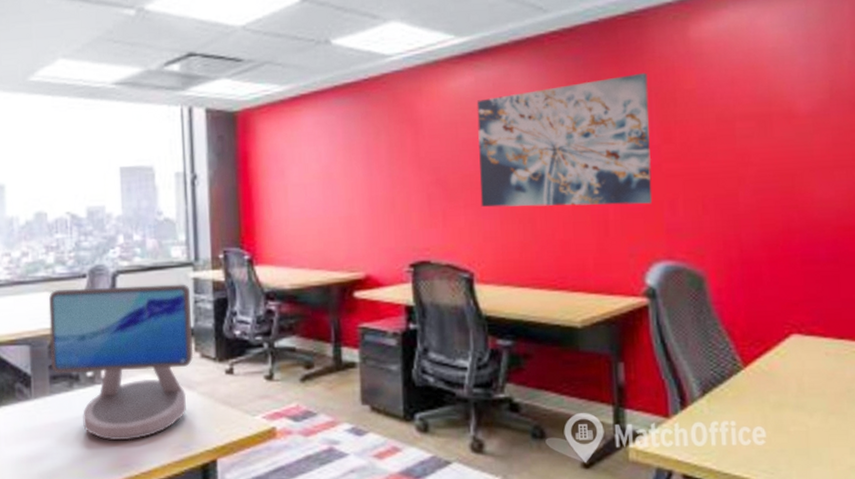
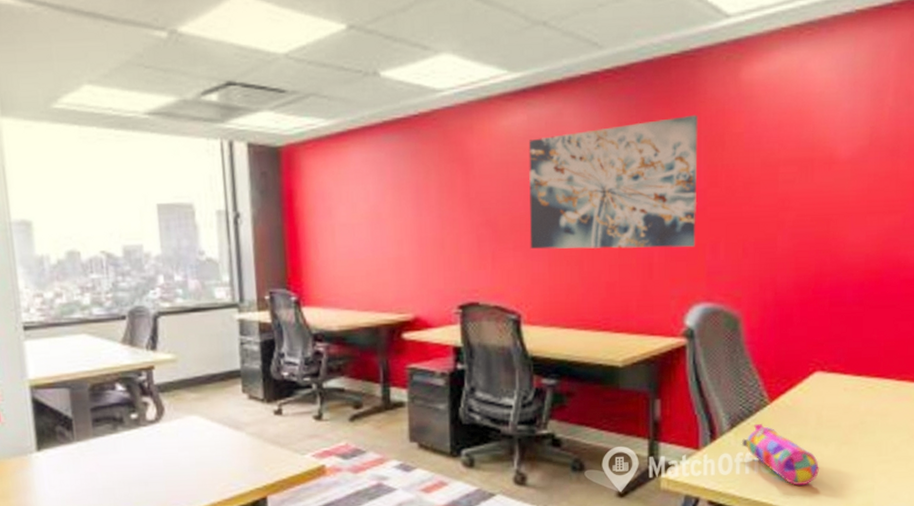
computer monitor: present [48,284,194,441] -> none [86,325,241,481]
pencil case: none [715,389,806,460] -> present [741,423,820,486]

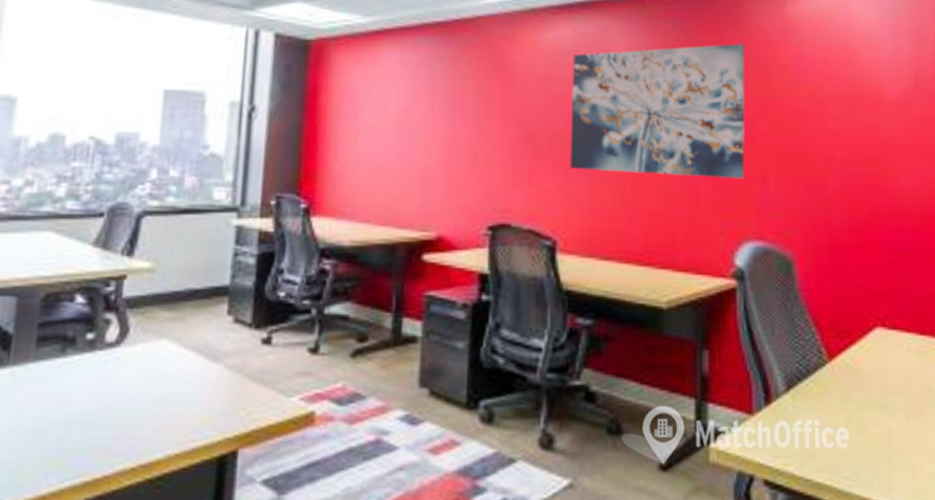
pencil case: present [741,423,820,486] -> none [799,385,888,466]

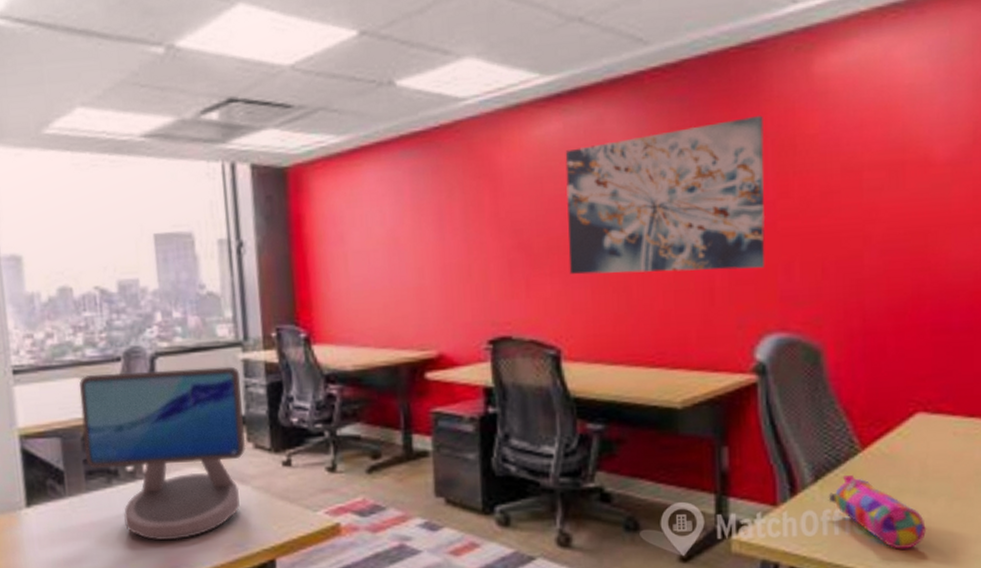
computer monitor: none [40,228,231,423] -> present [79,366,246,541]
pencil case: none [799,385,888,466] -> present [828,474,927,550]

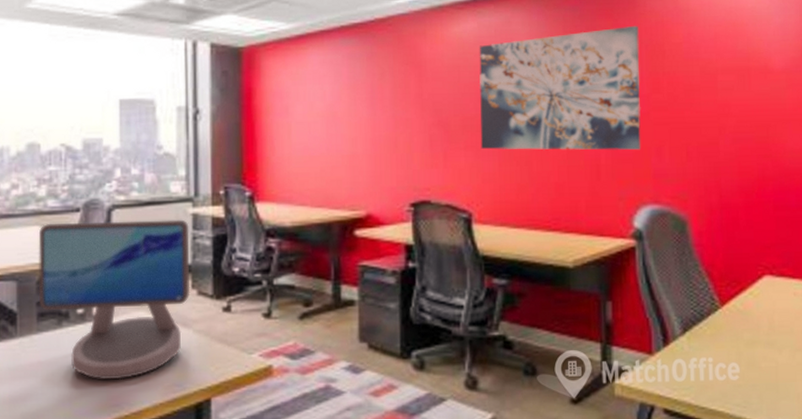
pencil case: present [828,474,927,550] -> none [694,327,775,394]

